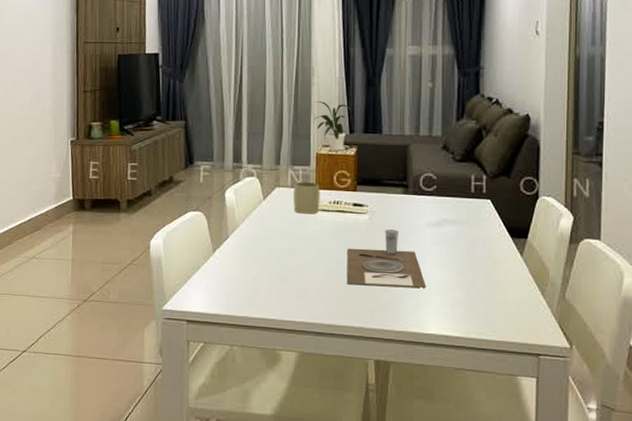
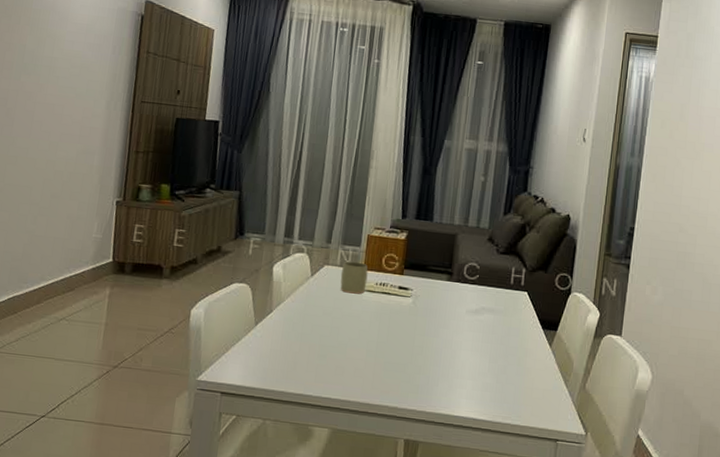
house plant: present [315,101,352,152] -> none [369,184,407,235]
place setting: present [347,229,426,288] -> none [385,313,460,372]

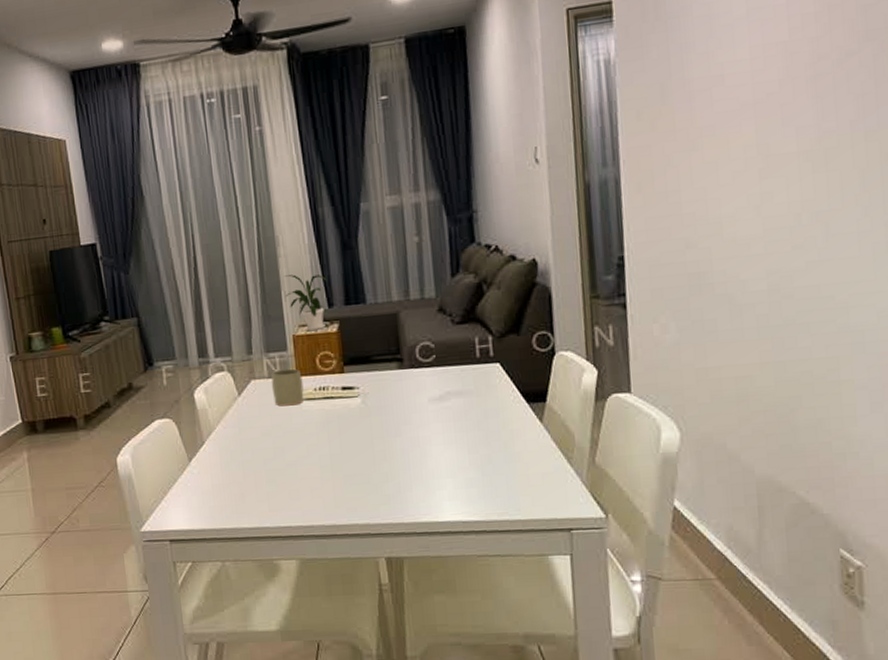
house plant: none [369,184,407,235] -> present [284,274,328,332]

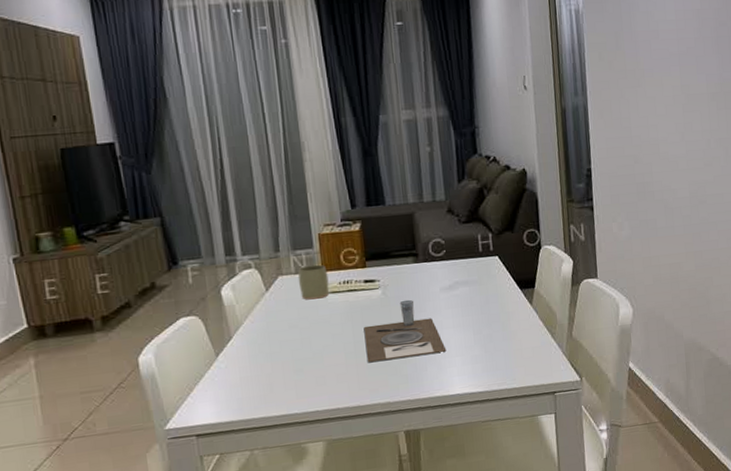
house plant: present [284,274,328,332] -> none [310,178,351,231]
place setting: none [341,410,436,478] -> present [363,299,447,362]

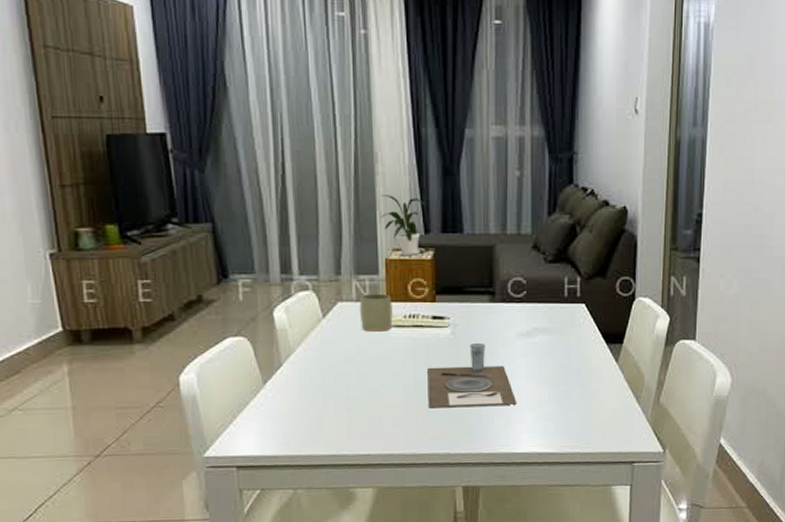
house plant: none [310,178,351,231] -> present [381,195,427,257]

